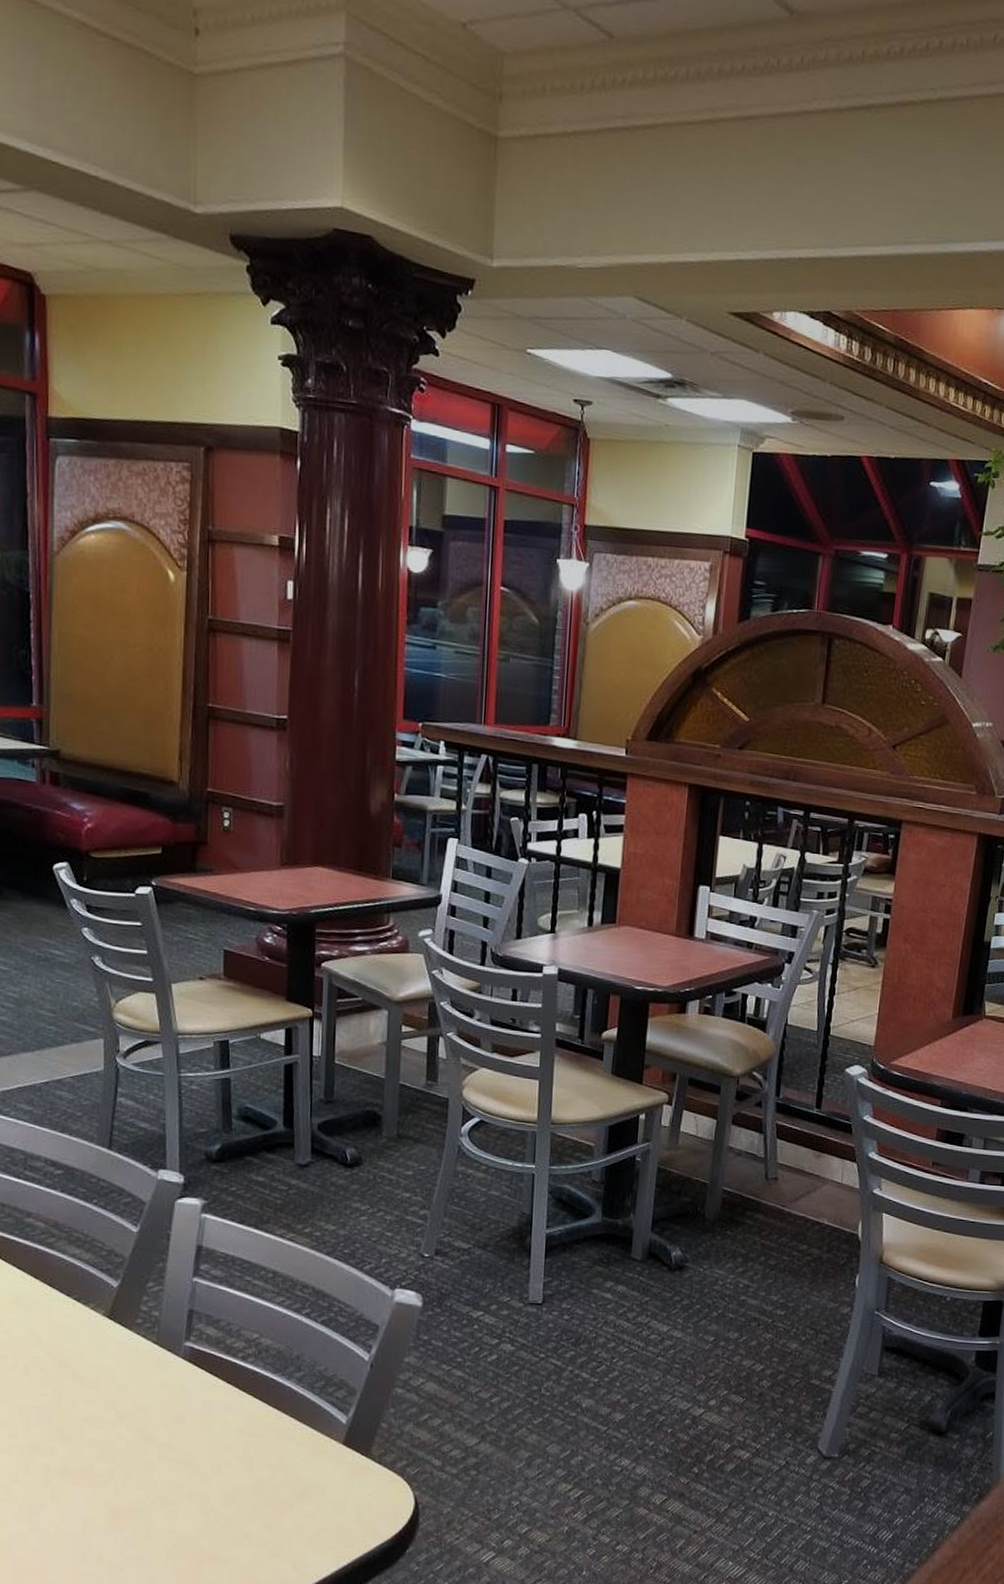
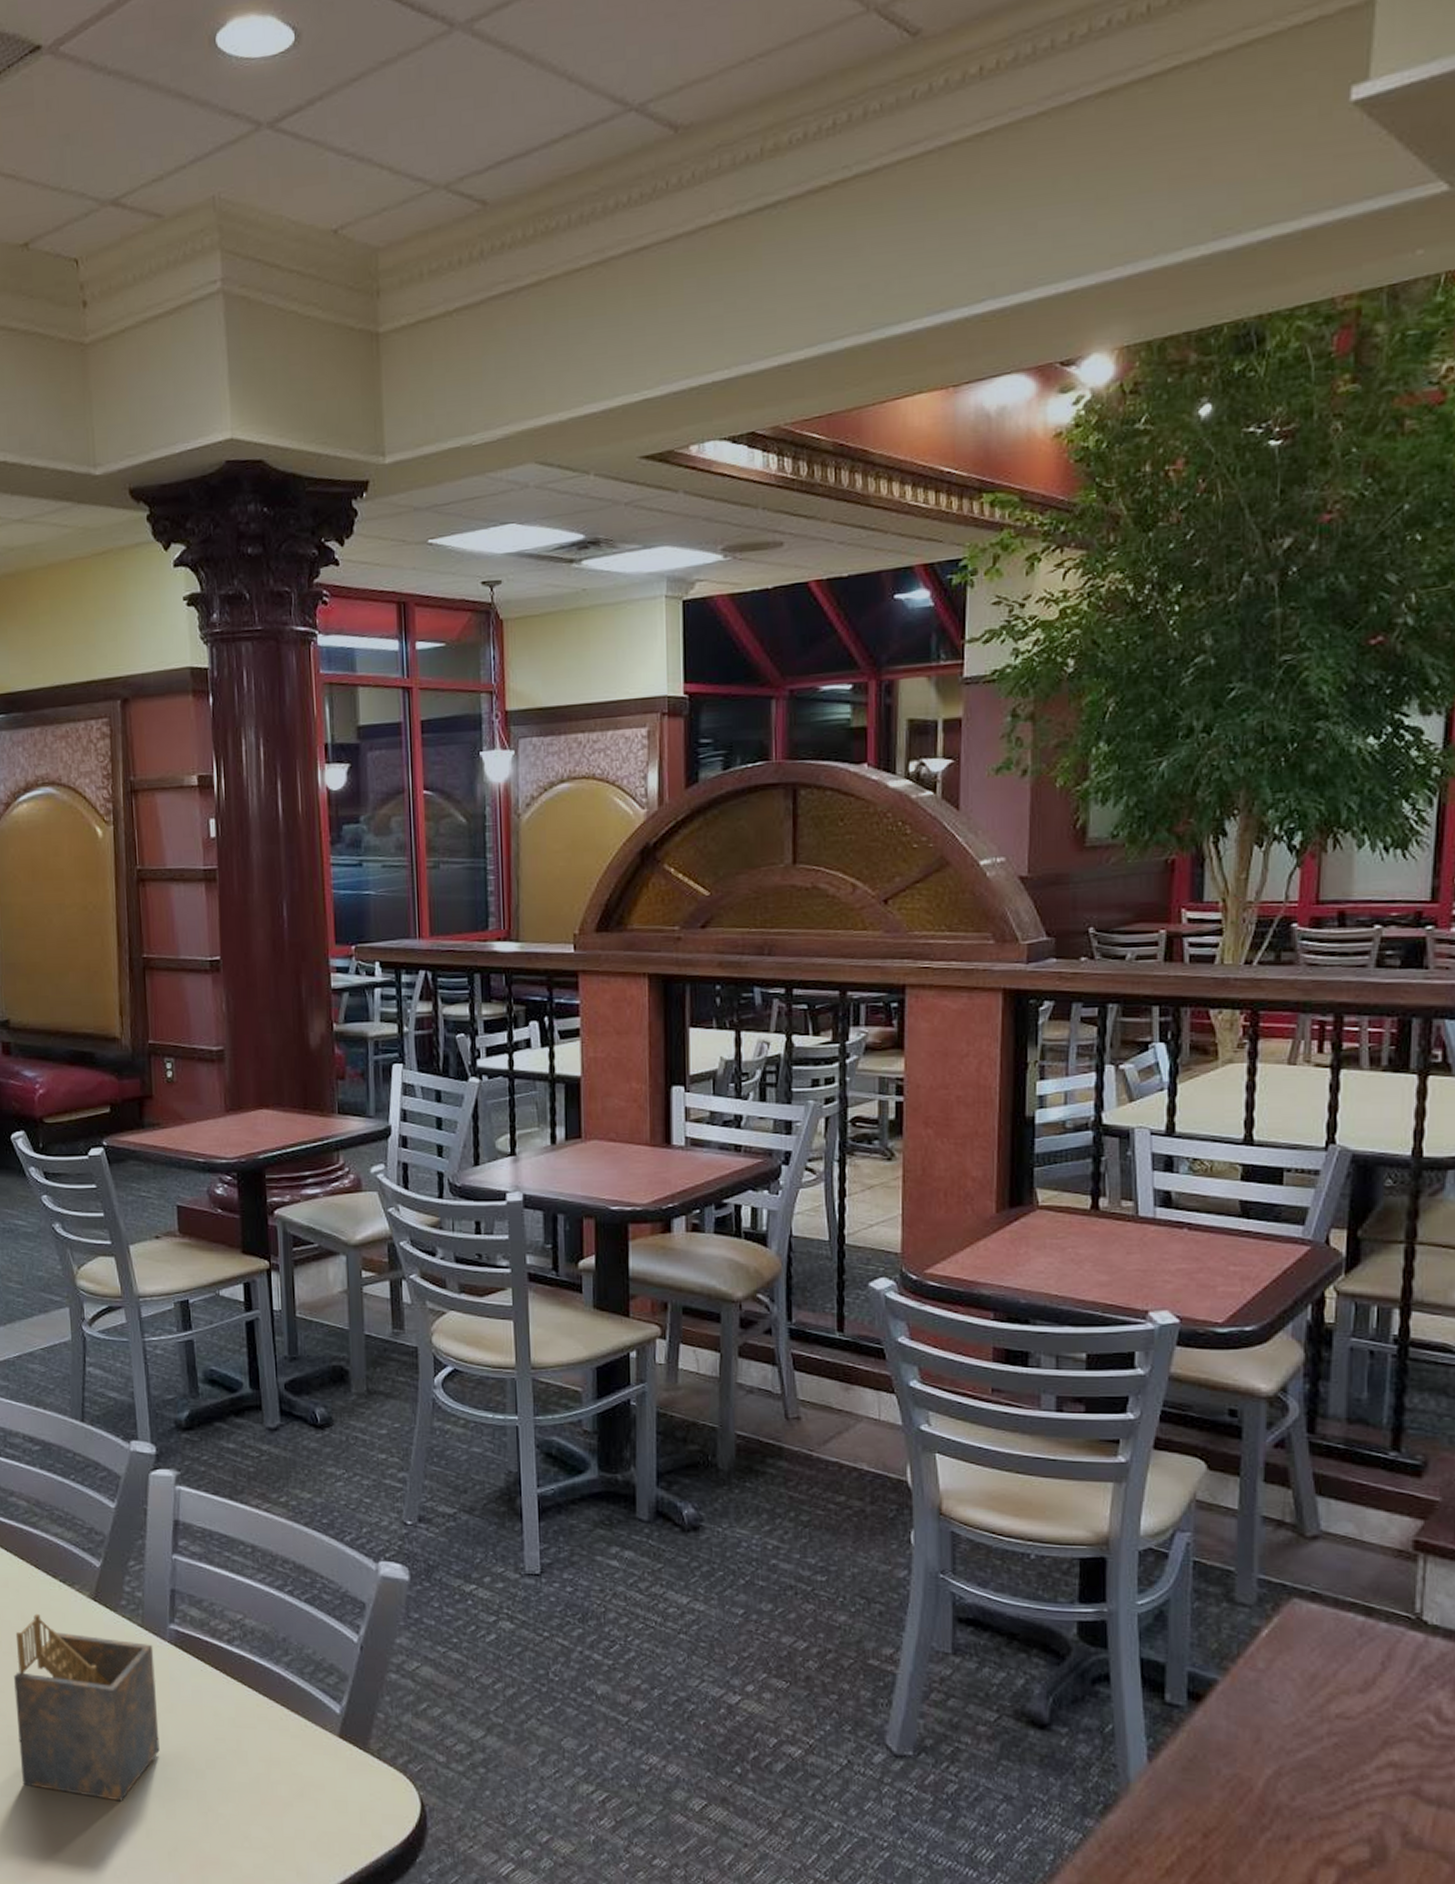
napkin holder: none [18,1329,167,1505] -> present [14,1613,160,1802]

